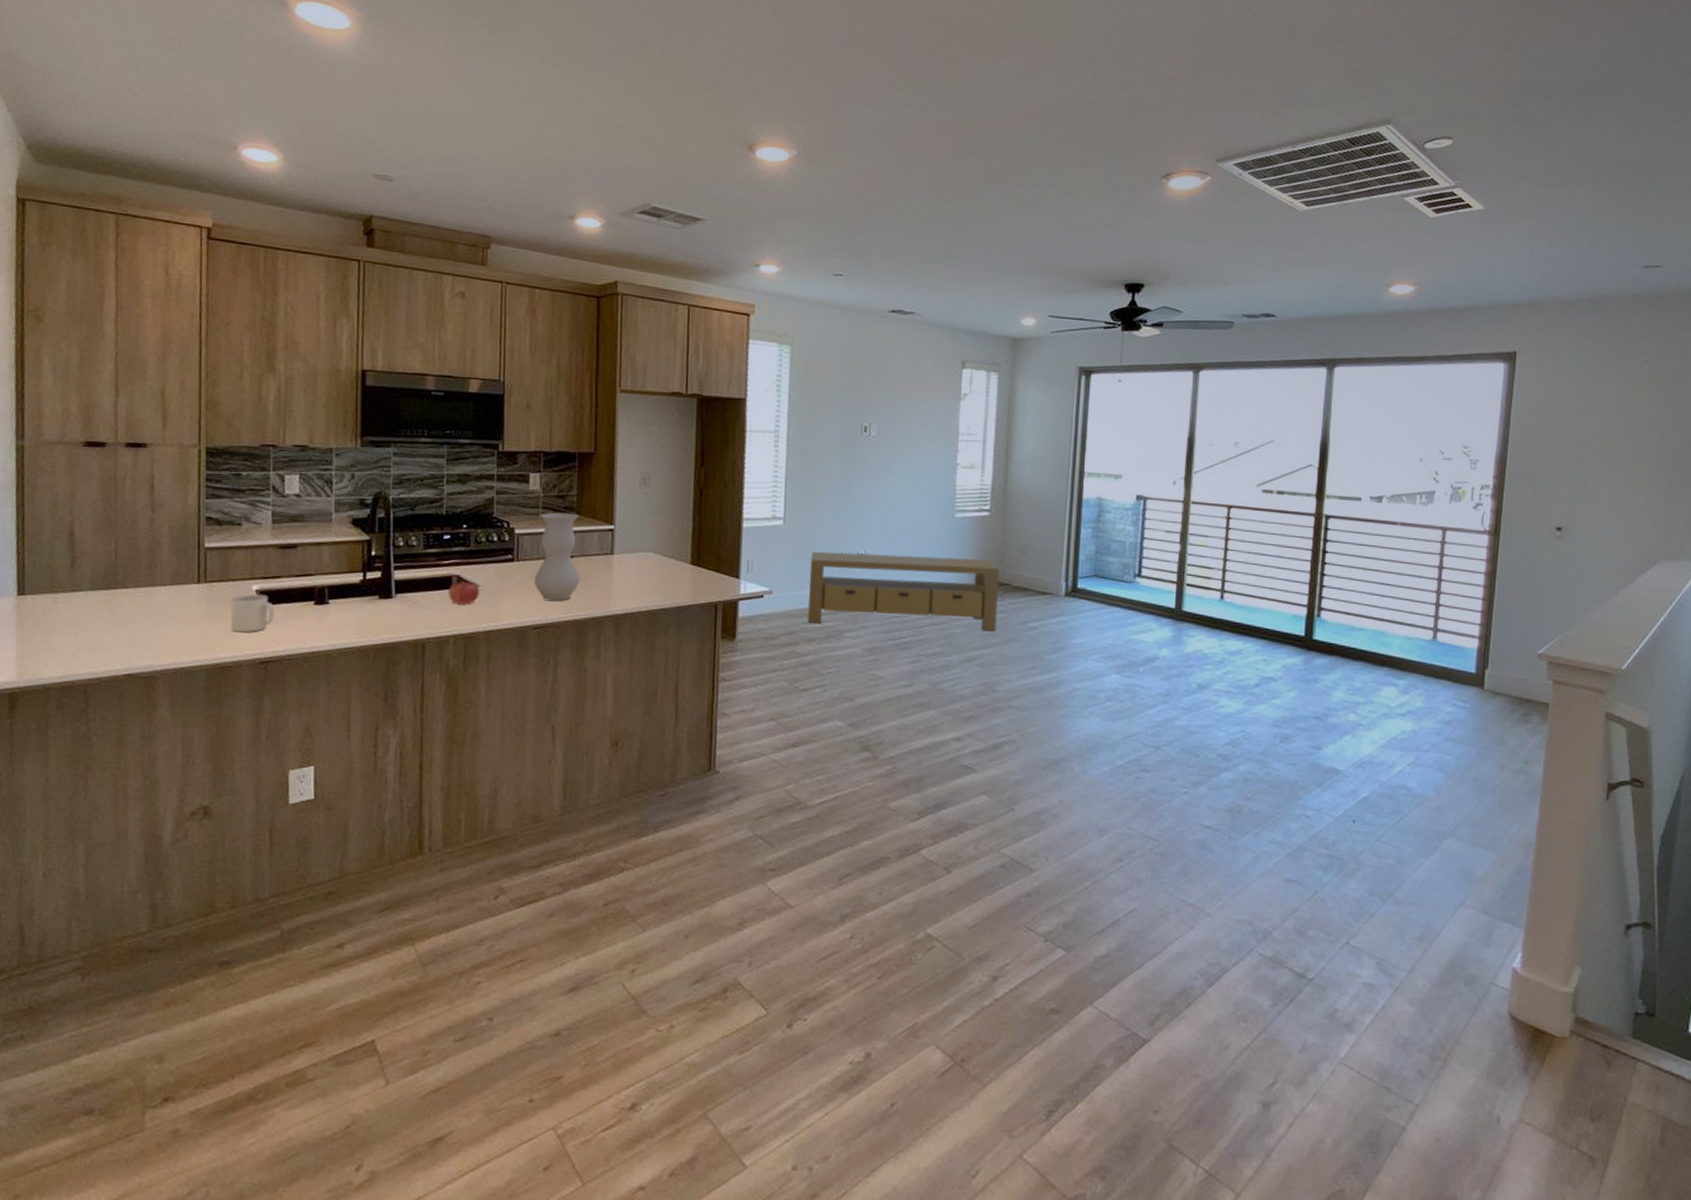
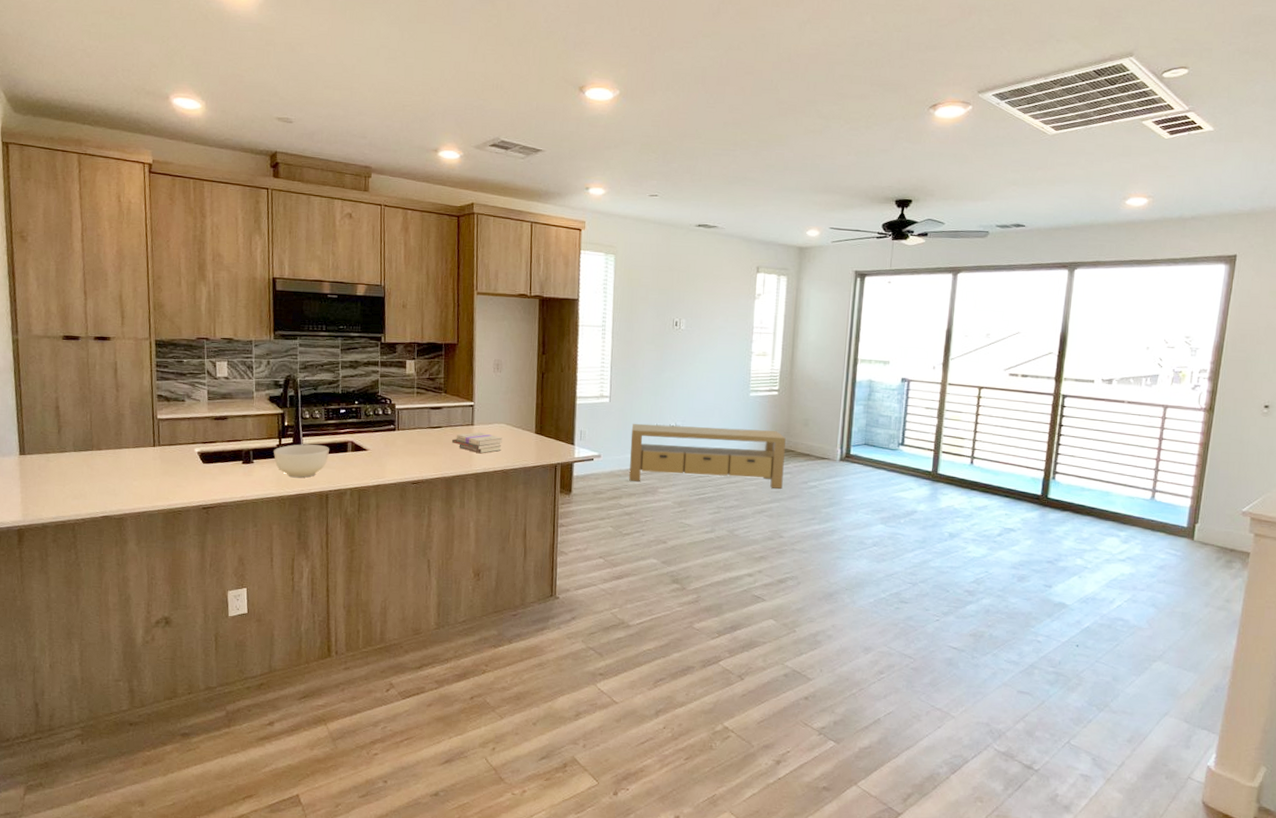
mug: present [230,593,275,633] -> none [179,455,213,485]
bowl: none [355,579,428,623] -> present [273,444,329,478]
fruit: present [448,579,480,605] -> none [345,444,370,465]
vase: present [533,512,580,602] -> none [411,391,448,463]
books: none [585,562,650,591] -> present [451,431,502,454]

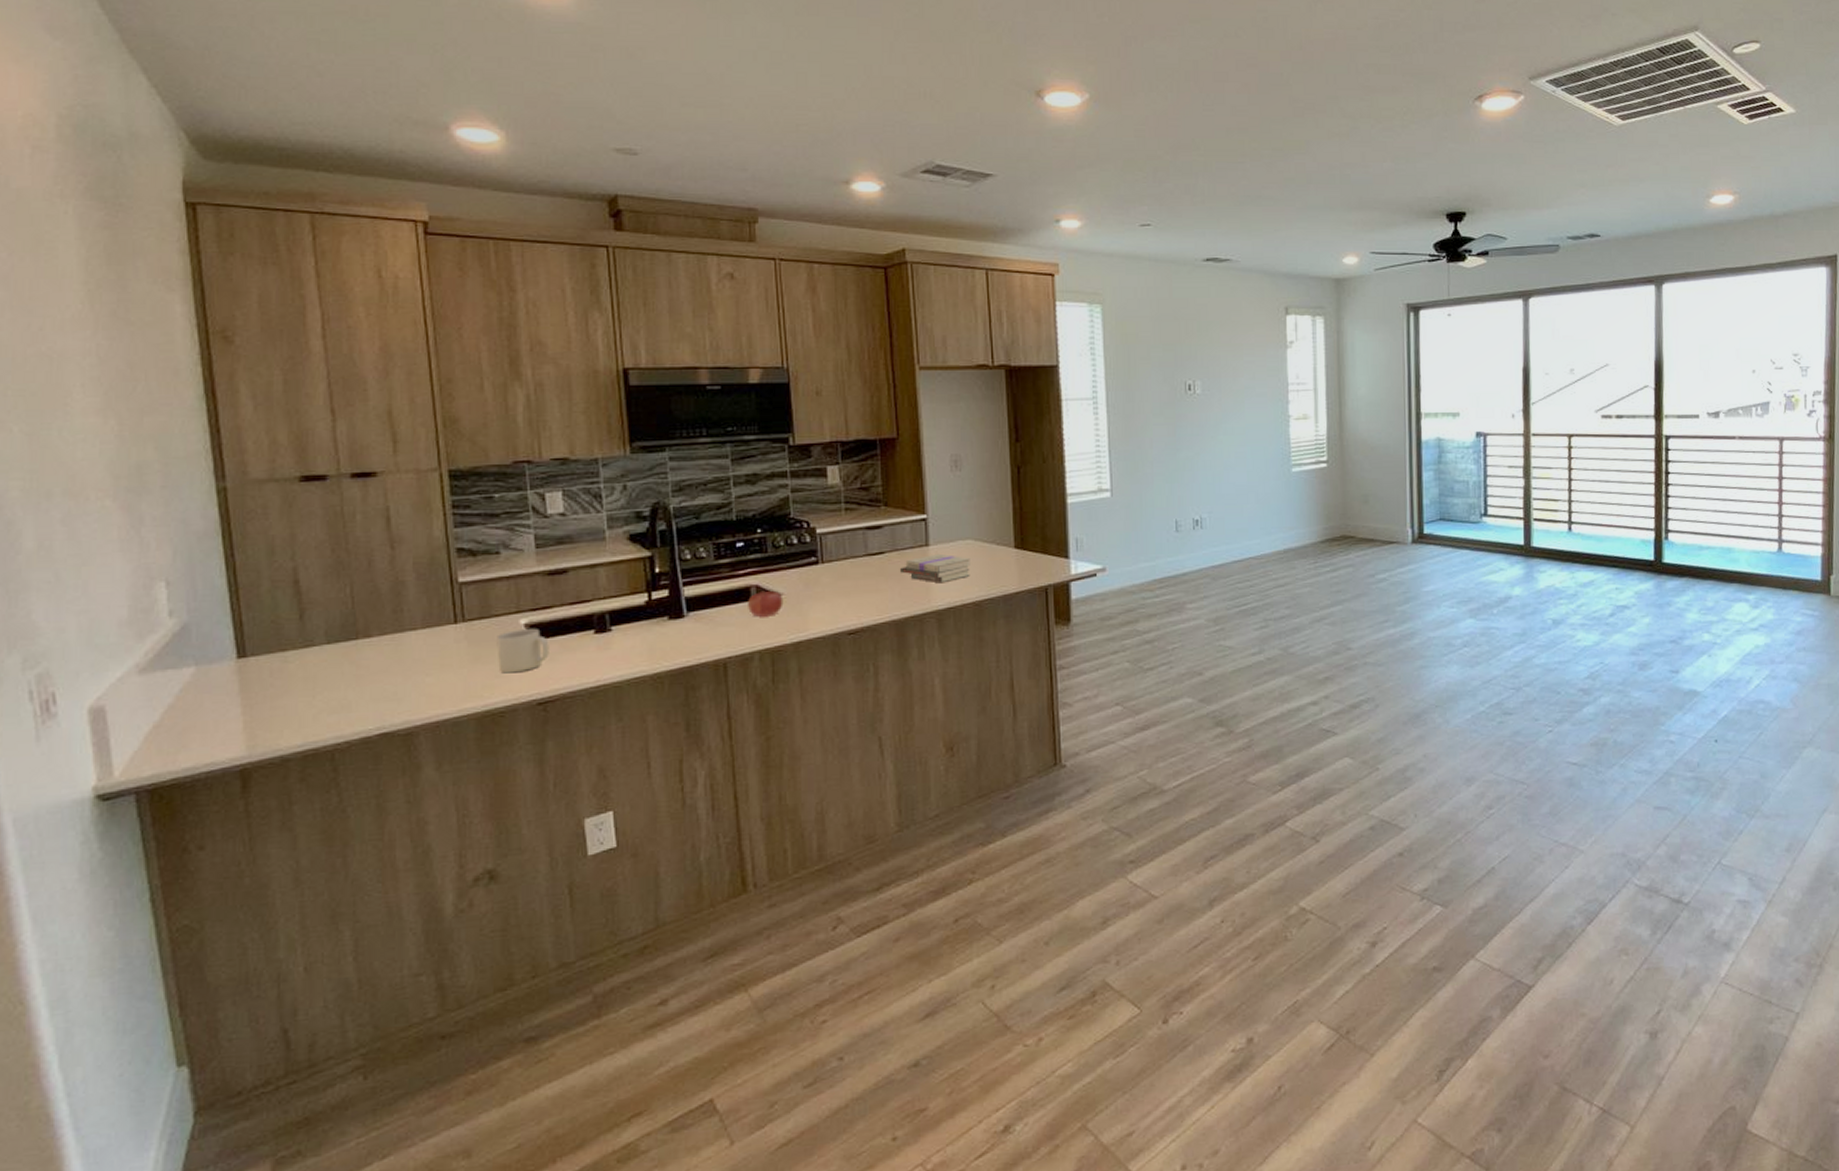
mug: none [179,455,213,485] -> present [497,628,549,674]
bowl: present [273,444,329,478] -> none [640,594,724,646]
fruit: none [345,444,370,465] -> present [748,589,784,617]
tv stand: present [629,423,786,489] -> none [1143,514,1344,598]

